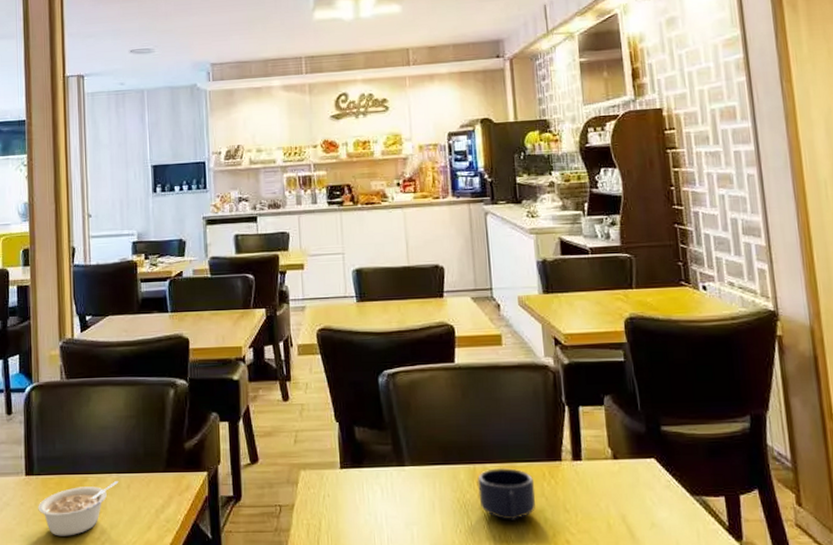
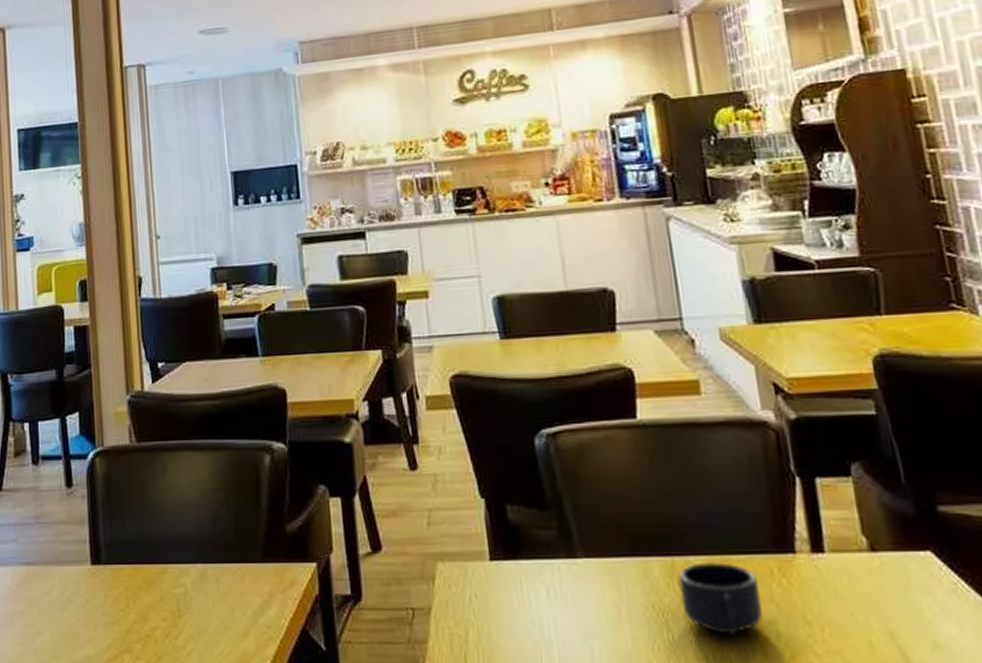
legume: present [38,481,119,536] -> none [107,573,206,644]

